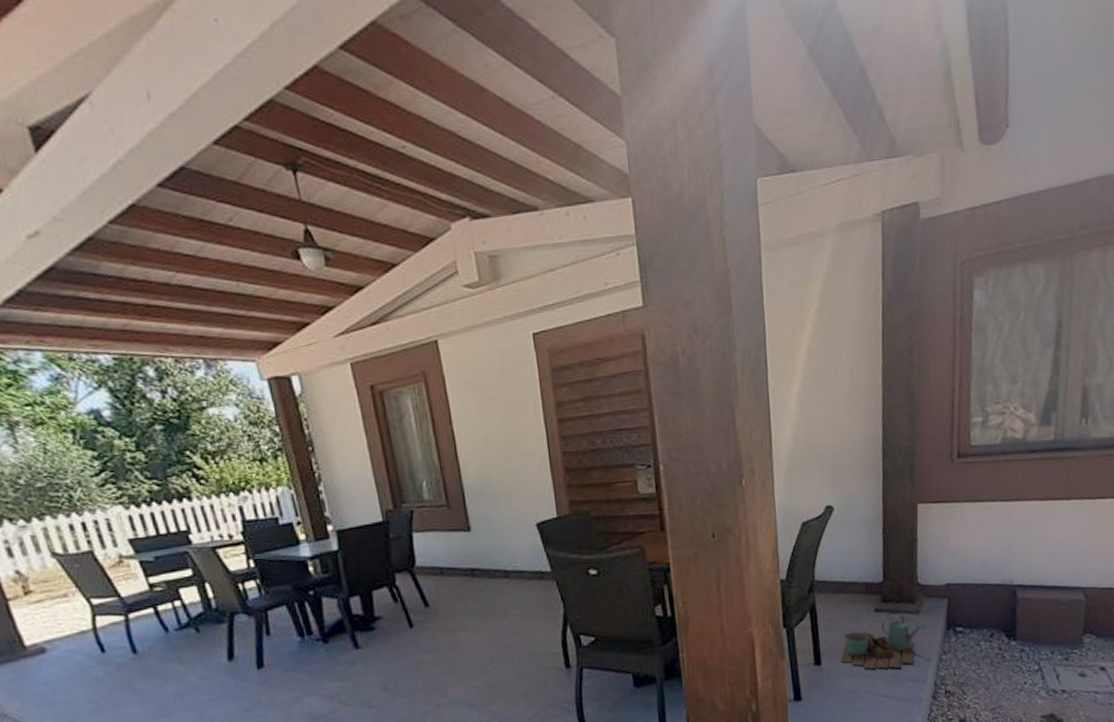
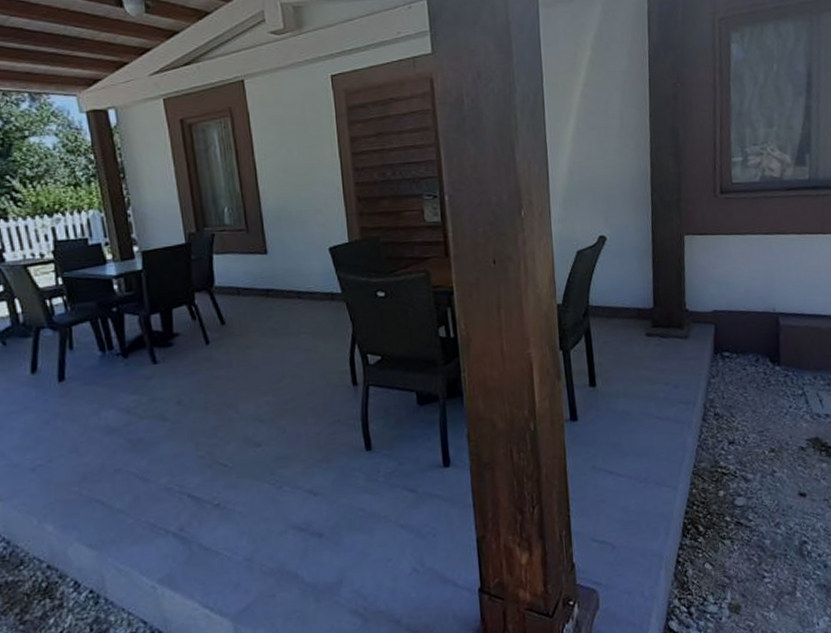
watering can: present [840,614,927,670] -> none [614,339,696,392]

